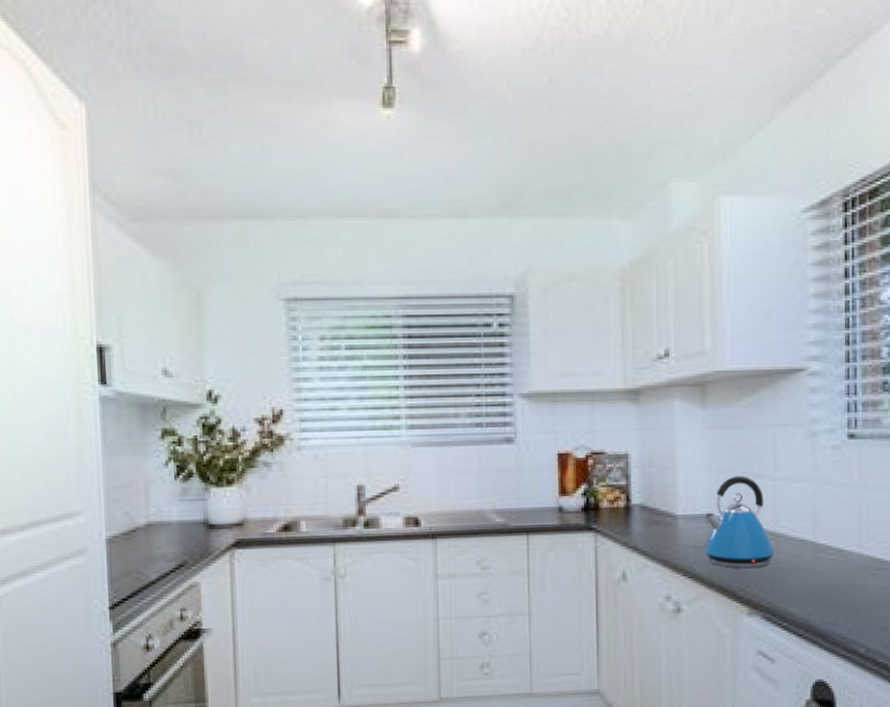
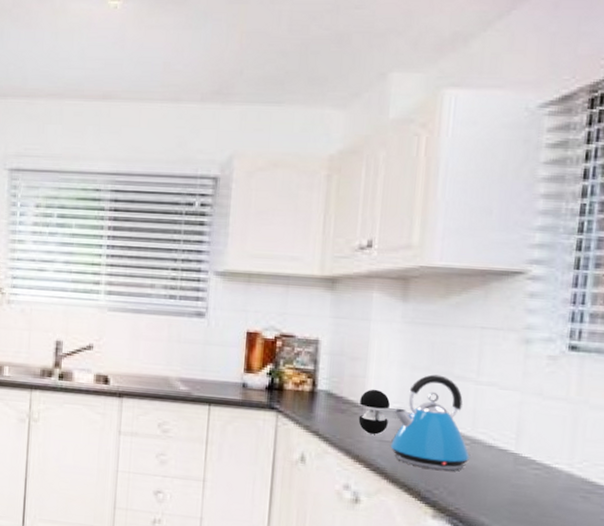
speaker: none [672,497,700,542] -> present [358,389,390,435]

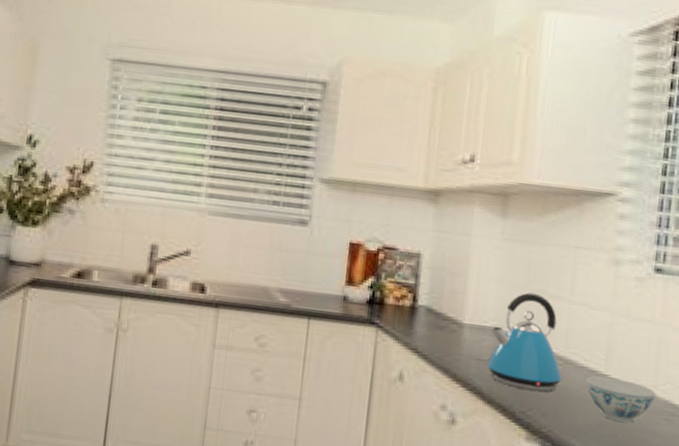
speaker: present [358,389,390,435] -> none [457,306,488,353]
bowl: none [496,455,571,501] -> present [586,376,656,424]

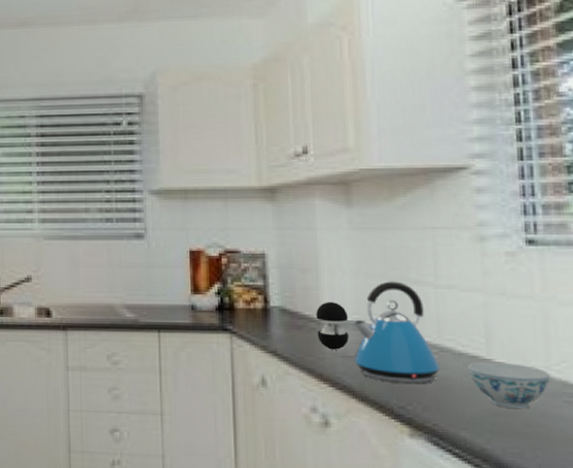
speaker: none [457,306,488,353] -> present [316,301,349,350]

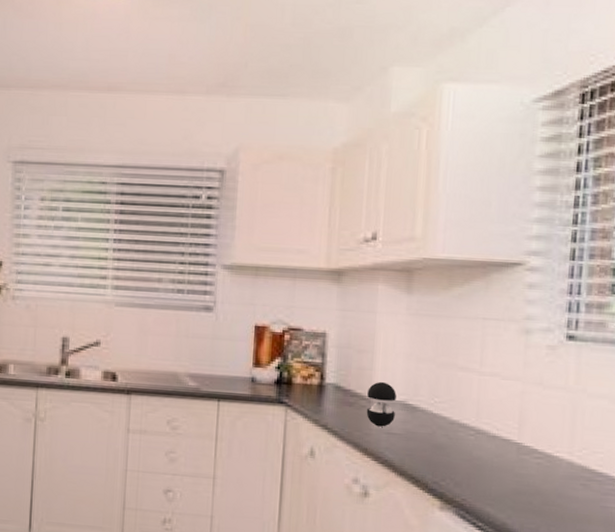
kettle: present [353,281,442,384] -> none [397,366,477,462]
bowl: present [468,361,550,410] -> none [500,444,571,490]

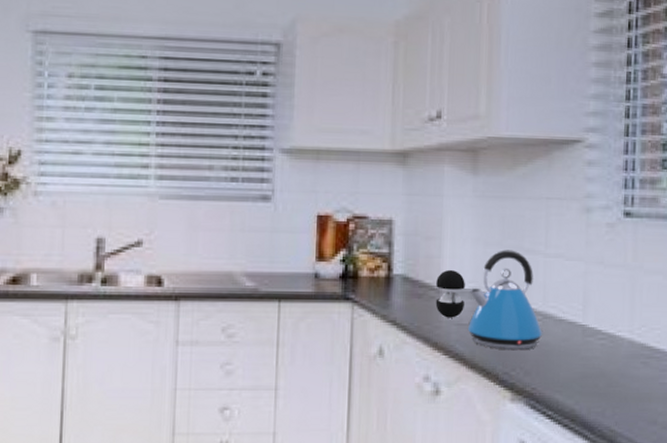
kettle: none [397,366,477,462] -> present [467,250,545,349]

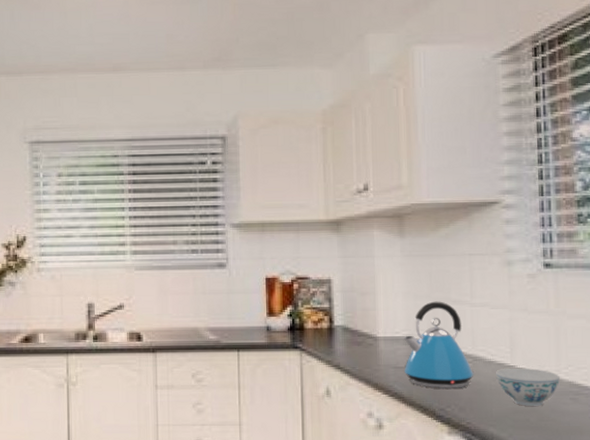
speaker: present [435,269,465,318] -> none [373,320,400,362]
bowl: none [566,327,632,371] -> present [496,368,560,407]

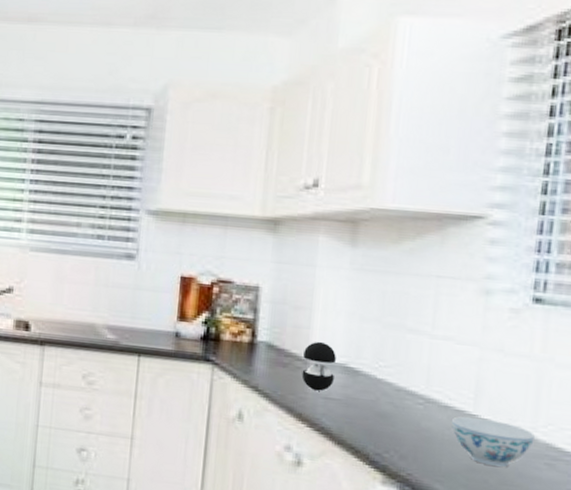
speaker: none [373,320,400,362] -> present [301,341,336,391]
kettle: present [404,301,475,389] -> none [336,326,426,433]

